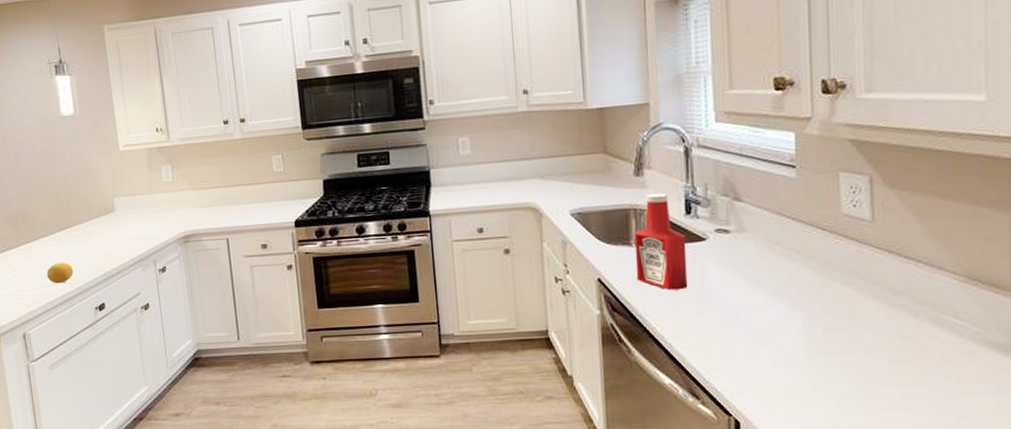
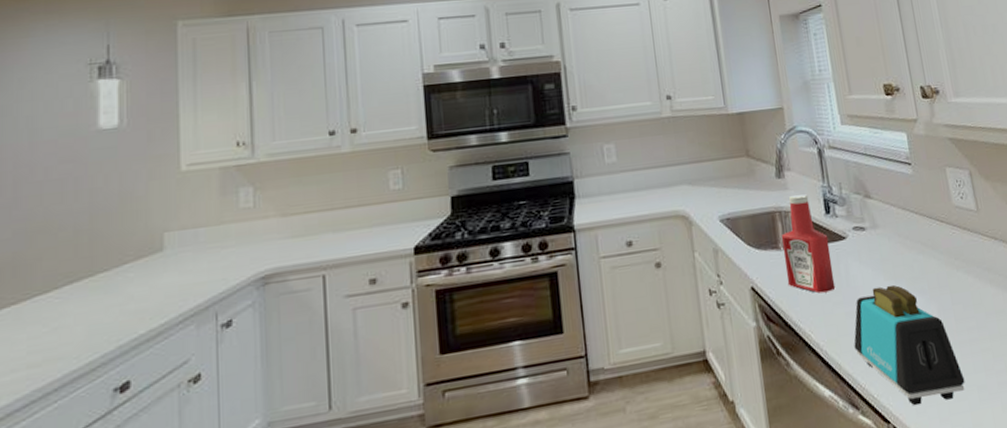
fruit: present [46,262,74,284] -> none [38,327,85,361]
toaster: none [702,289,824,404] -> present [854,284,965,406]

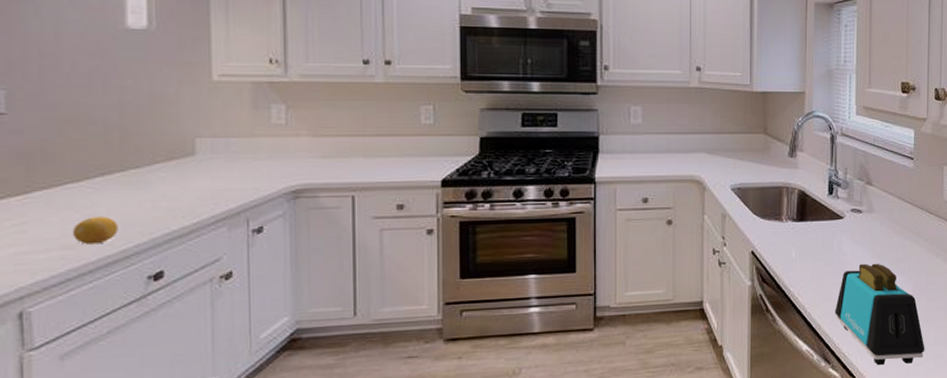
fruit: none [38,327,85,361] -> present [72,216,118,245]
ketchup bottle: present [781,194,836,294] -> none [784,175,827,263]

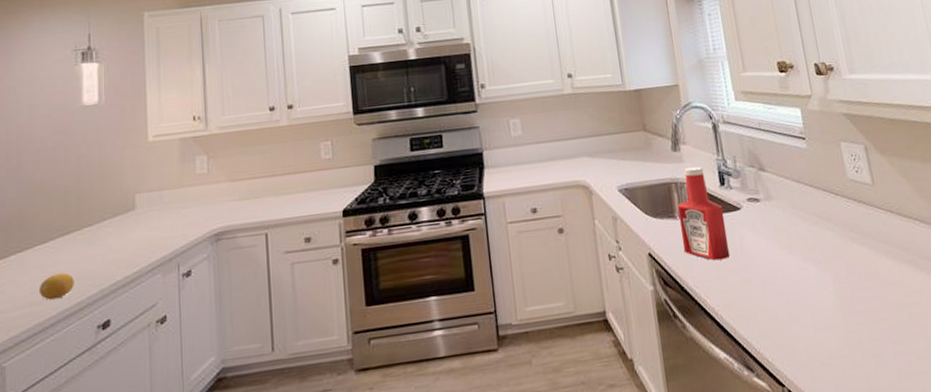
ketchup bottle: none [784,175,827,263] -> present [677,167,730,261]
toaster: present [835,263,925,366] -> none [748,254,861,371]

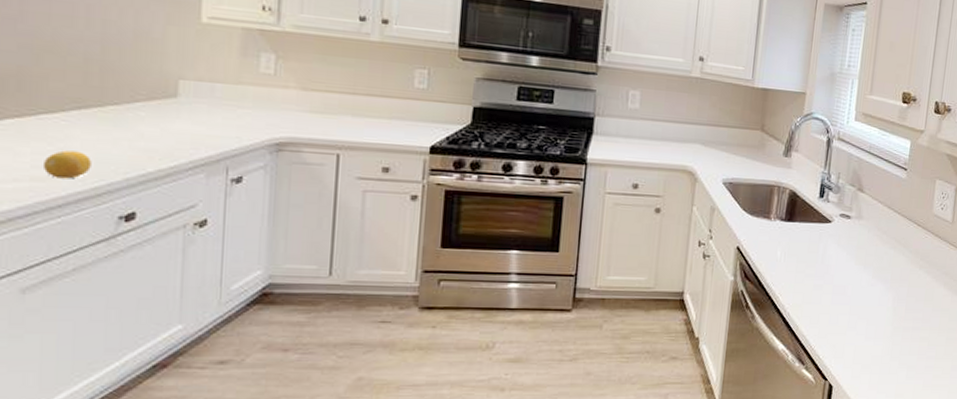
ketchup bottle: present [677,167,730,261] -> none [770,175,816,265]

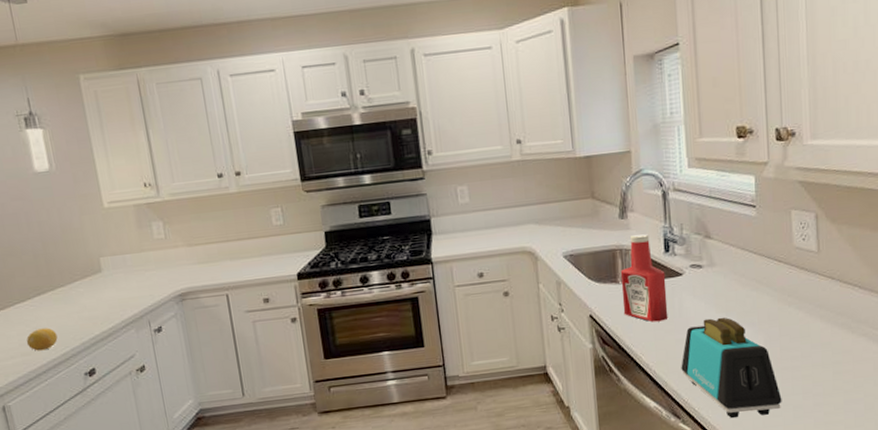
ketchup bottle: none [770,175,816,265] -> present [620,234,668,322]
toaster: none [814,269,899,371] -> present [681,317,782,419]

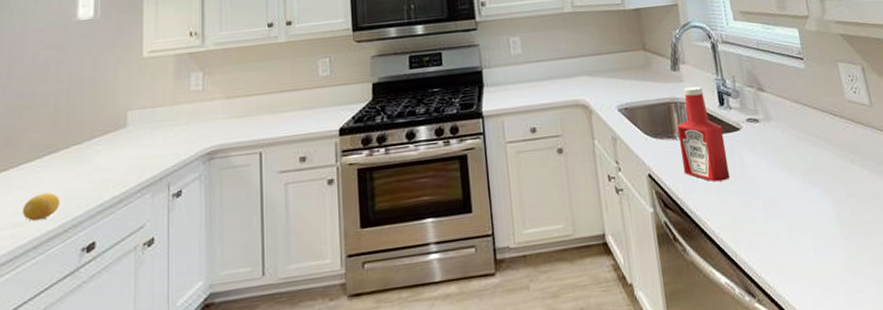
toaster: present [681,317,782,419] -> none [749,175,862,297]

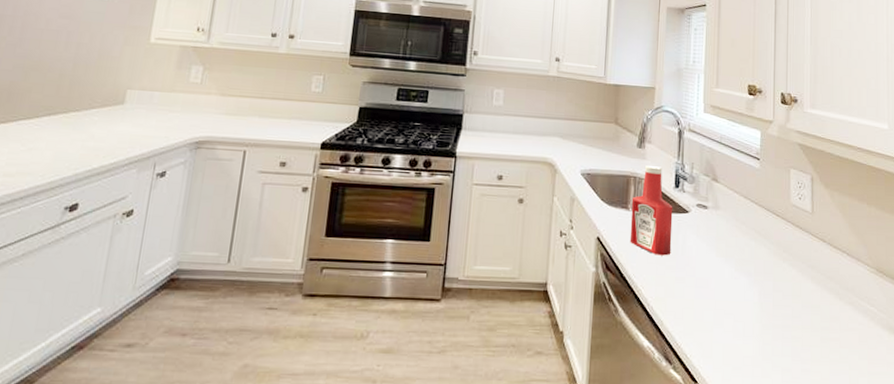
fruit: present [22,192,60,222] -> none [14,150,52,175]

